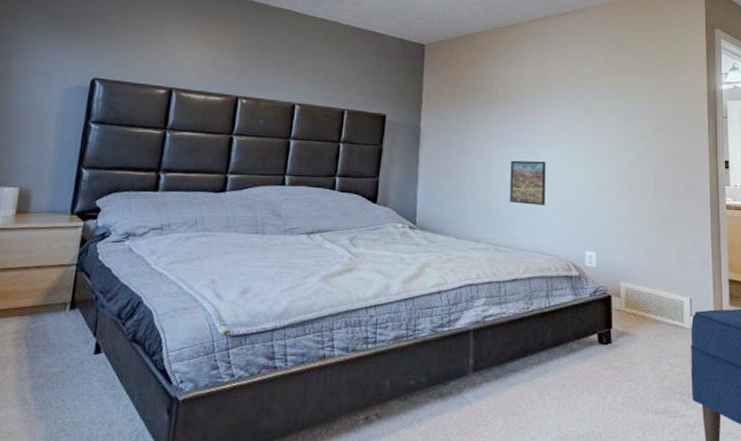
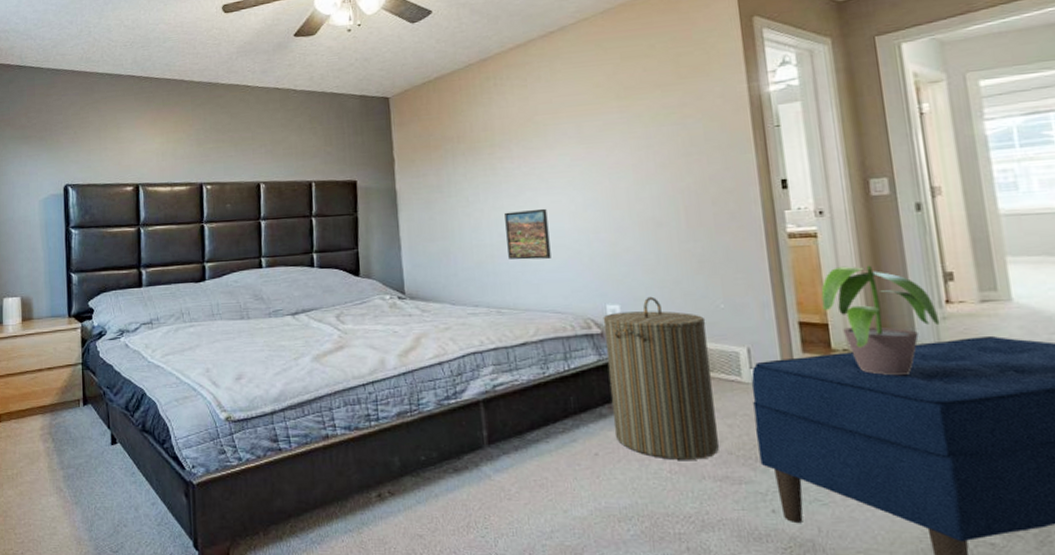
laundry hamper: none [581,247,662,394] -> present [603,296,719,460]

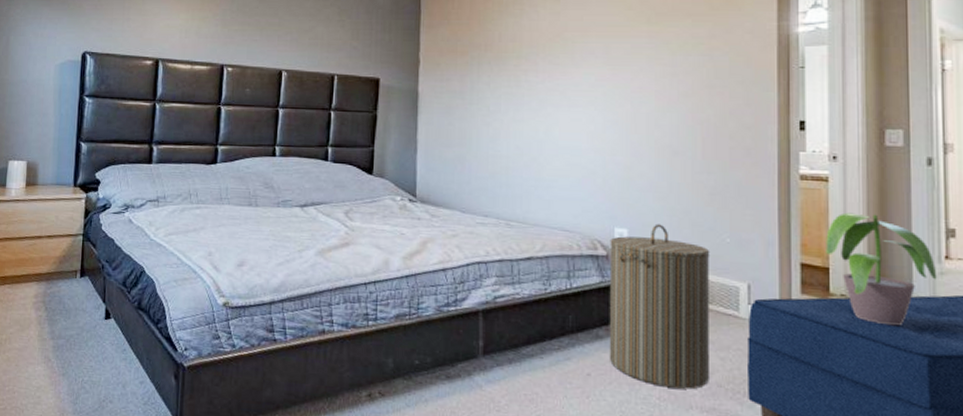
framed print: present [504,208,551,260] -> none [523,125,566,176]

